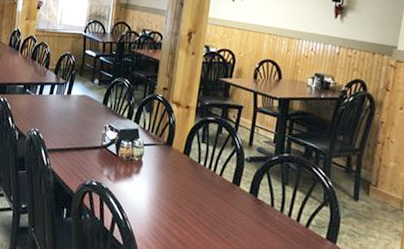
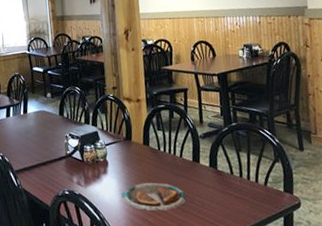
plate: none [149,192,218,227] -> present [121,182,187,211]

